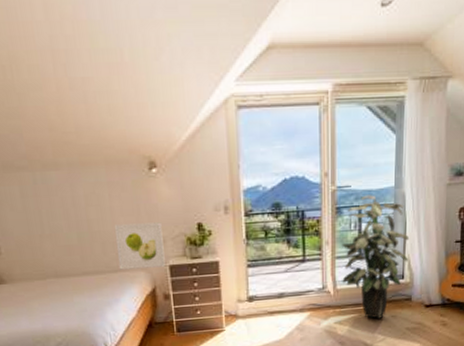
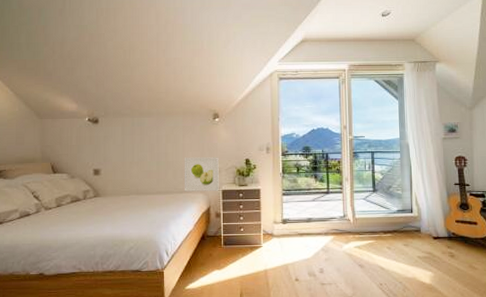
indoor plant: present [342,195,410,319] -> none [359,144,415,246]

